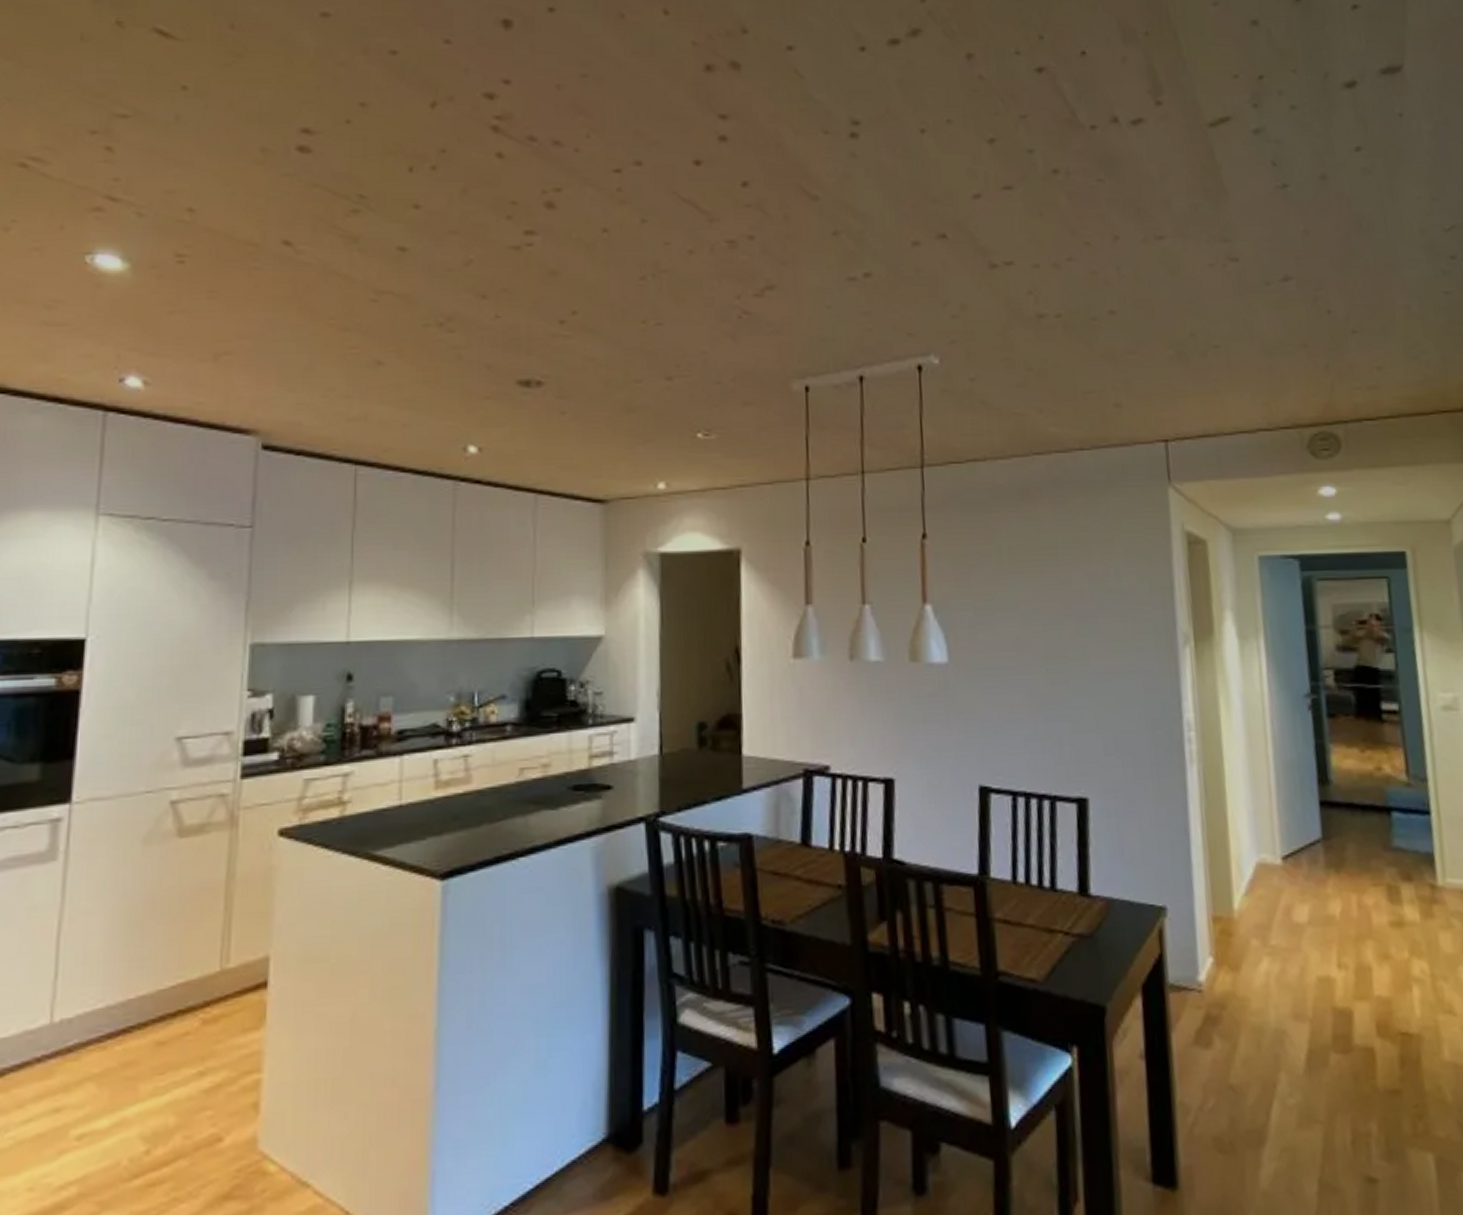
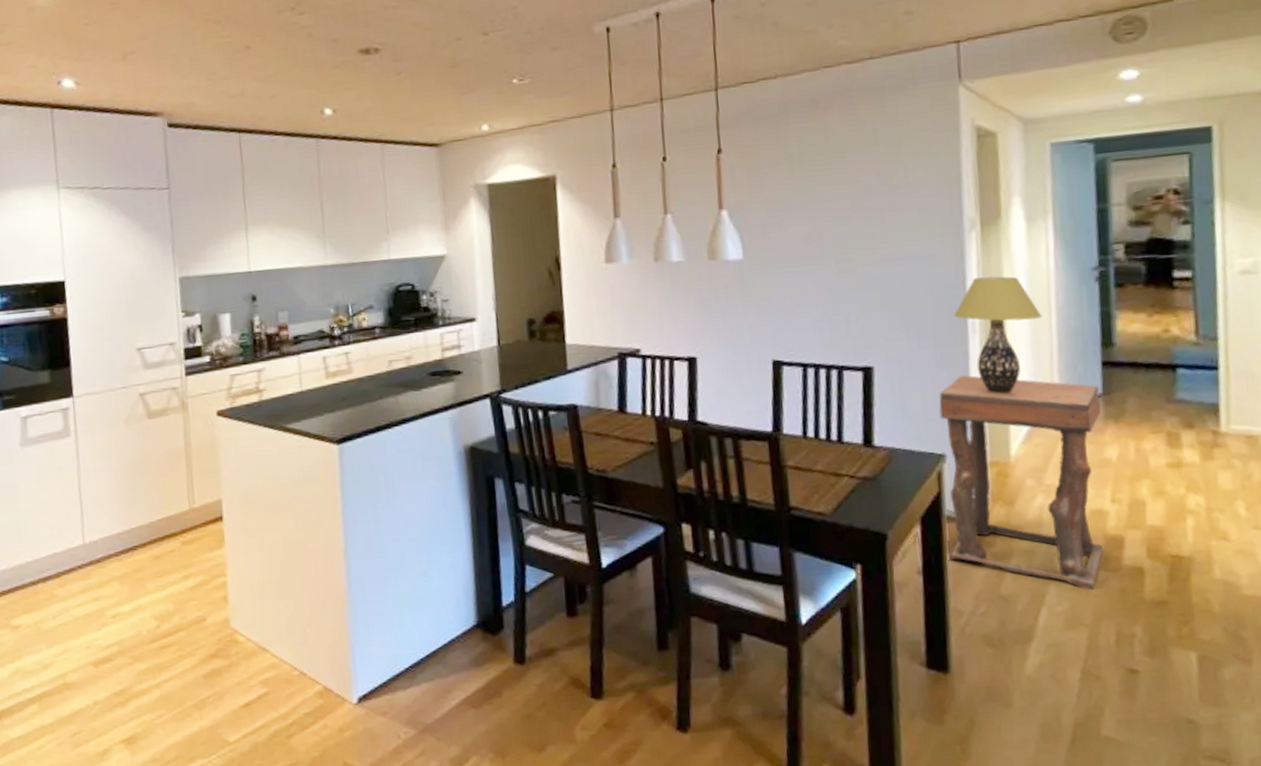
side table: none [1158,811,1334,1077] -> present [939,375,1104,590]
table lamp: none [1170,698,1259,835] -> present [953,276,1042,394]

